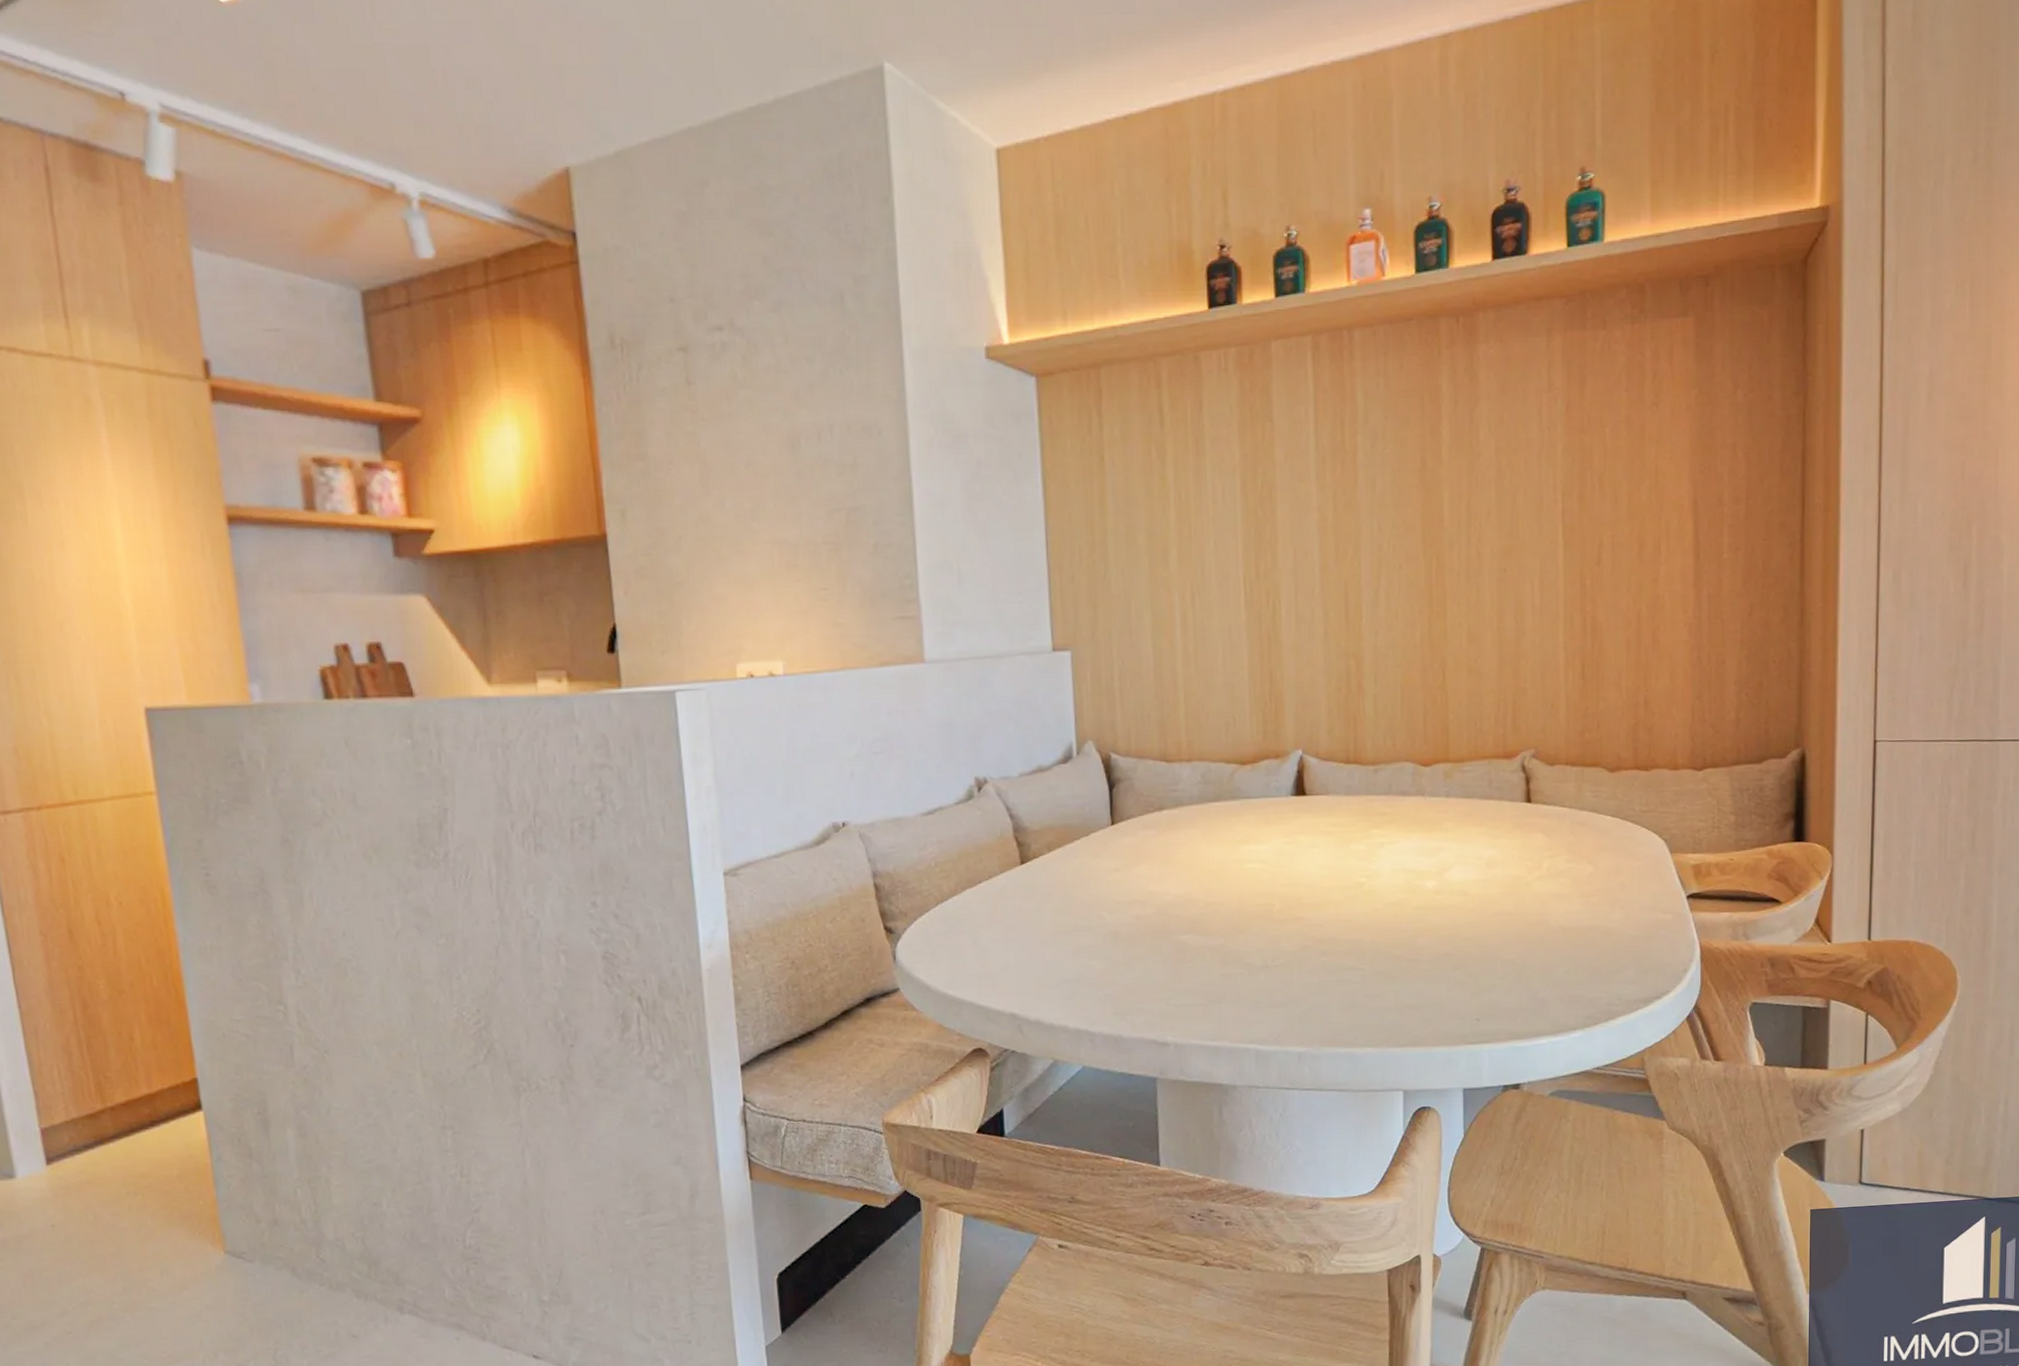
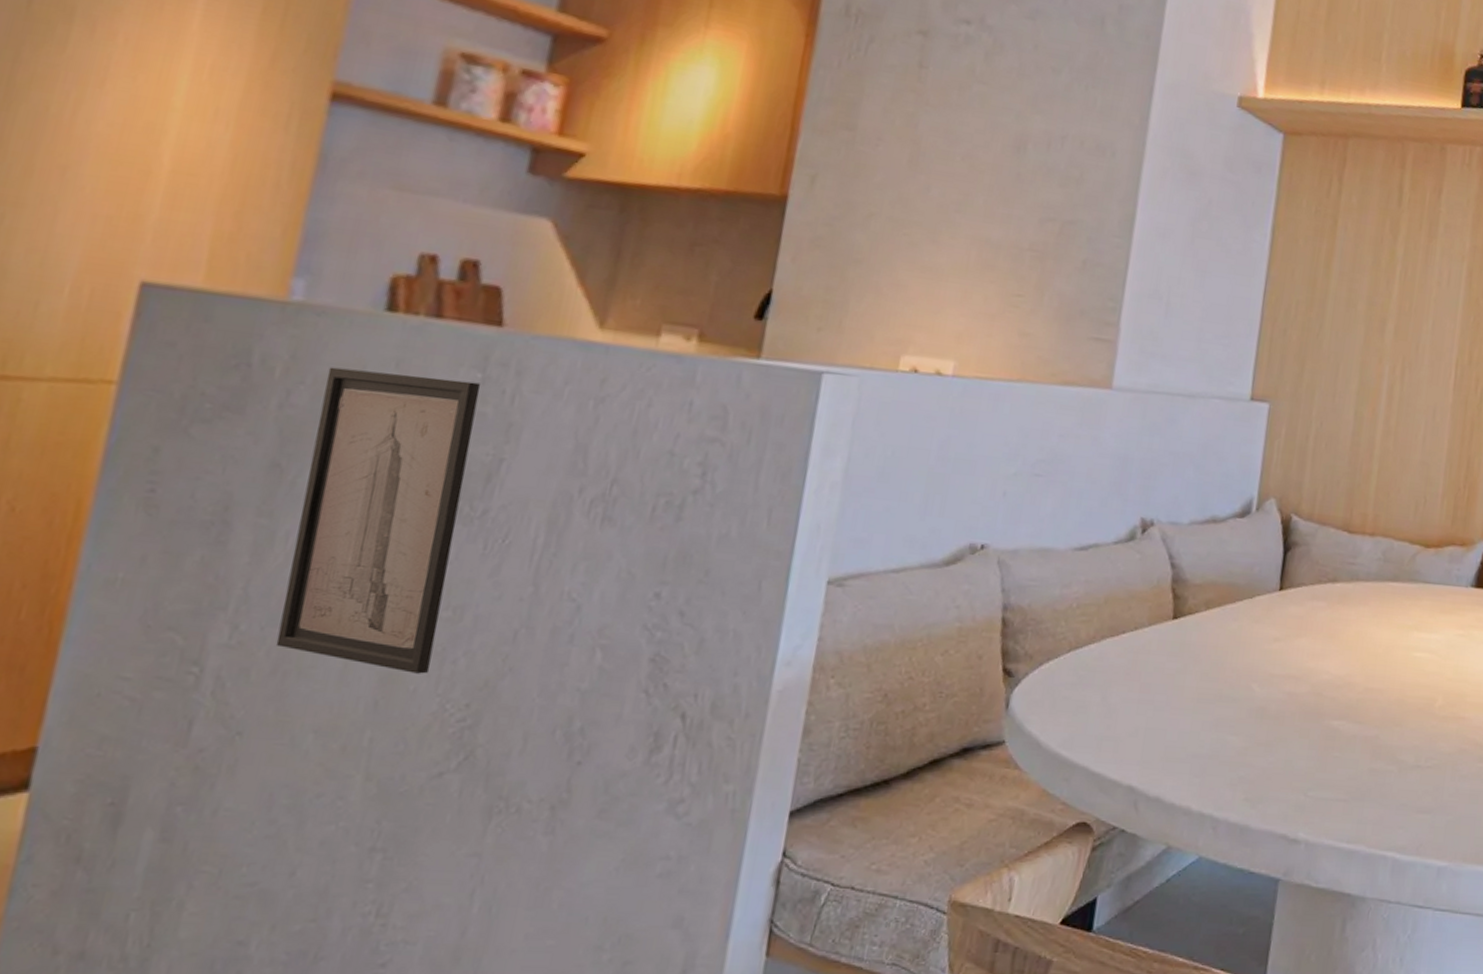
wall art: none [298,748,443,991] -> present [275,367,481,674]

